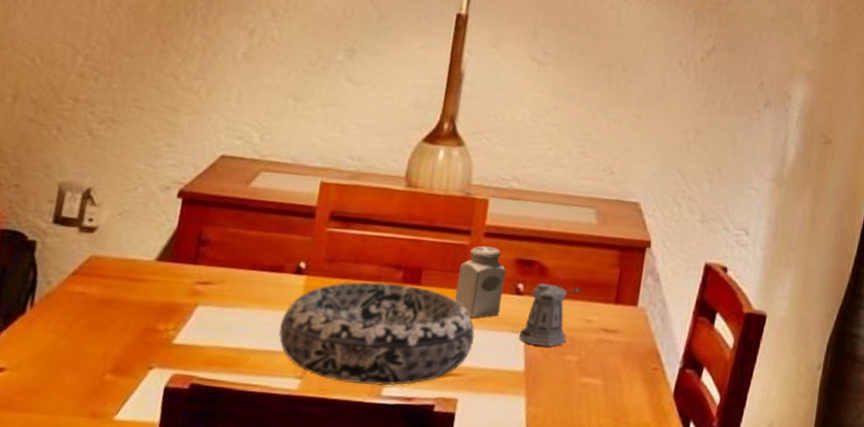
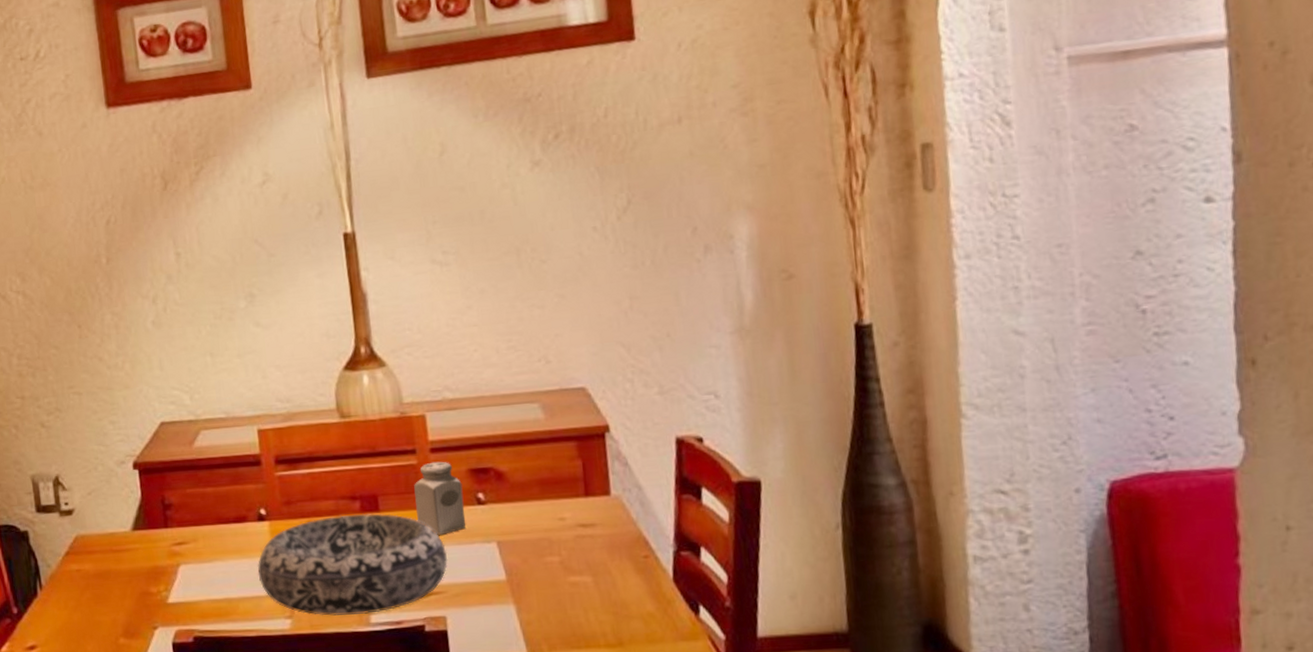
pepper shaker: present [518,283,582,347] -> none [491,487,546,552]

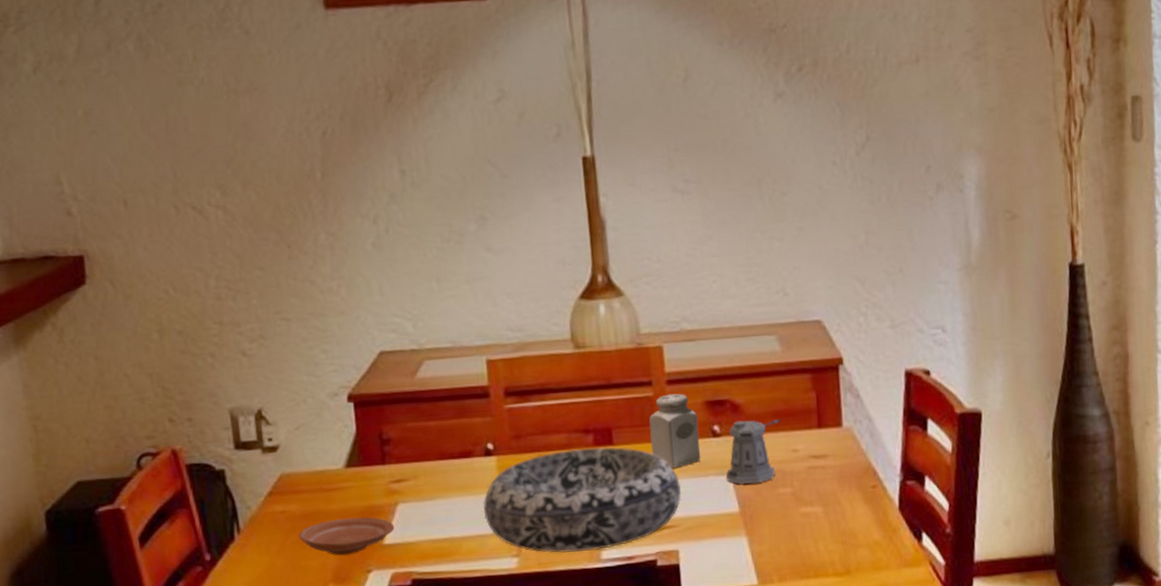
plate: none [92,577,177,613] -> present [298,517,395,556]
pepper shaker: none [491,487,546,552] -> present [725,419,781,484]

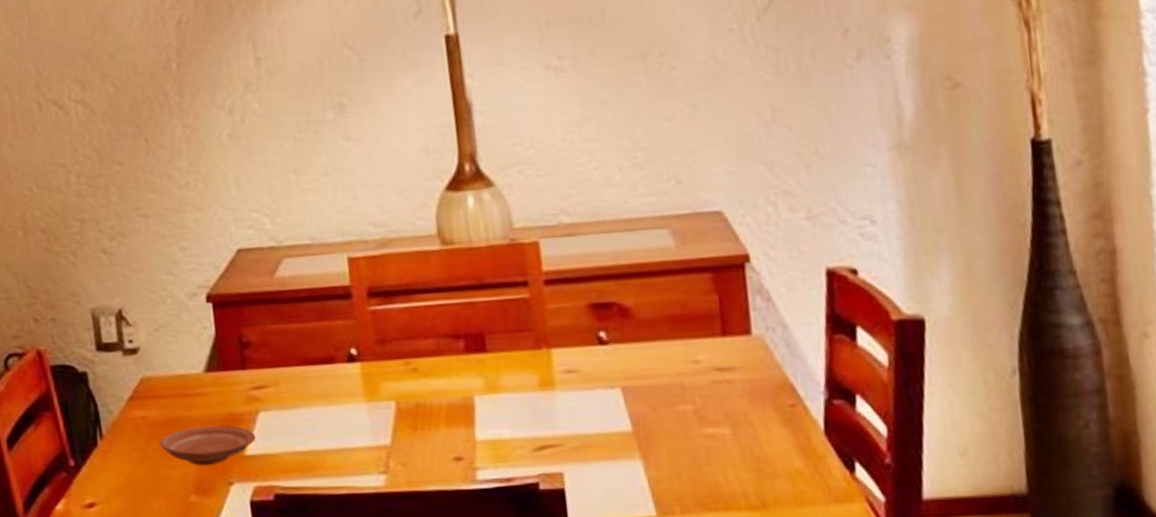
decorative bowl: present [483,447,682,553] -> none [347,354,566,471]
salt shaker: present [649,393,701,468] -> none [526,295,586,379]
pepper shaker: present [725,419,781,484] -> none [615,324,677,399]

